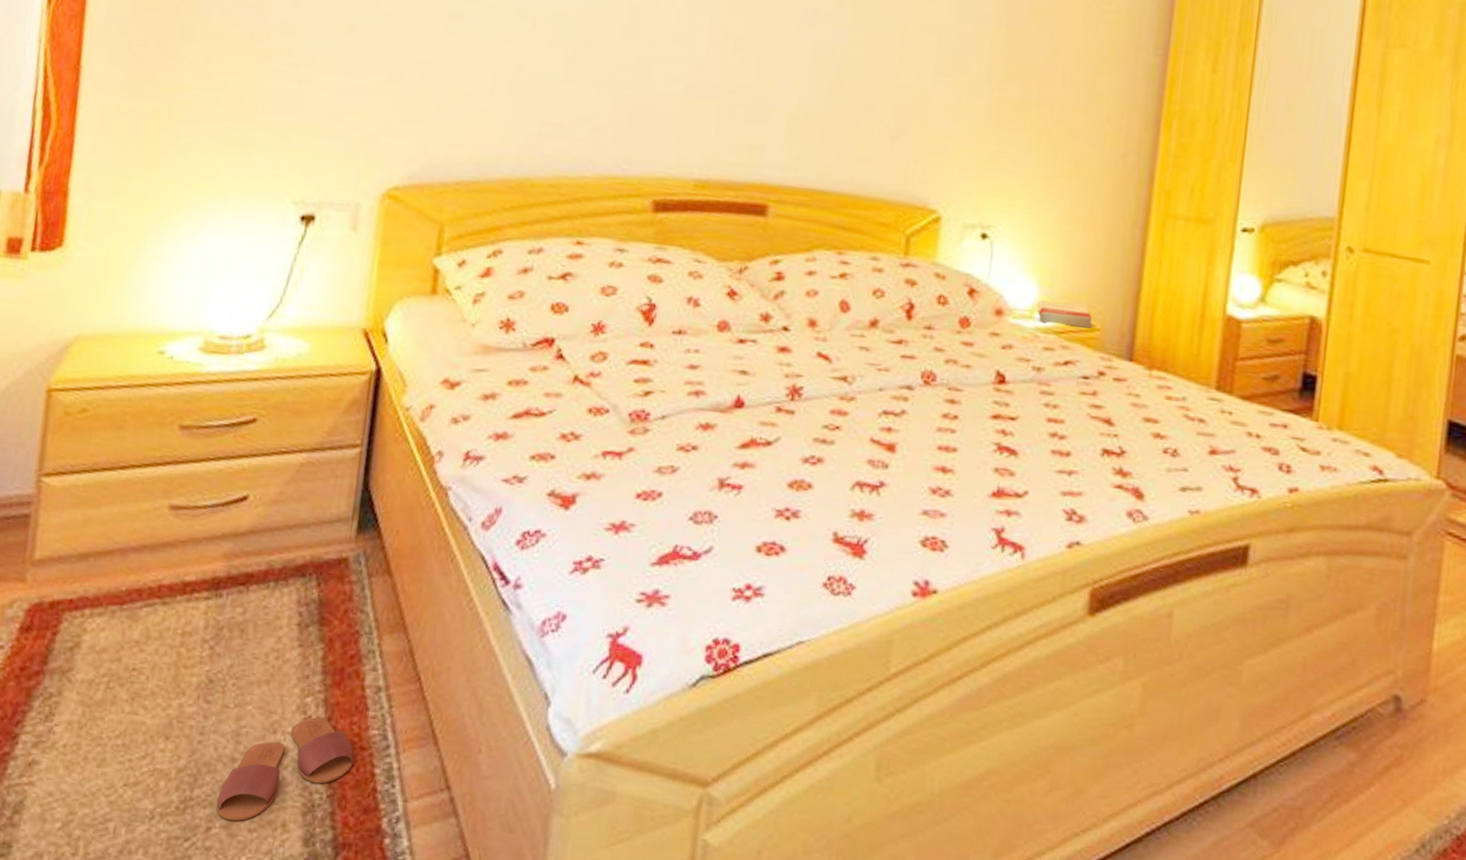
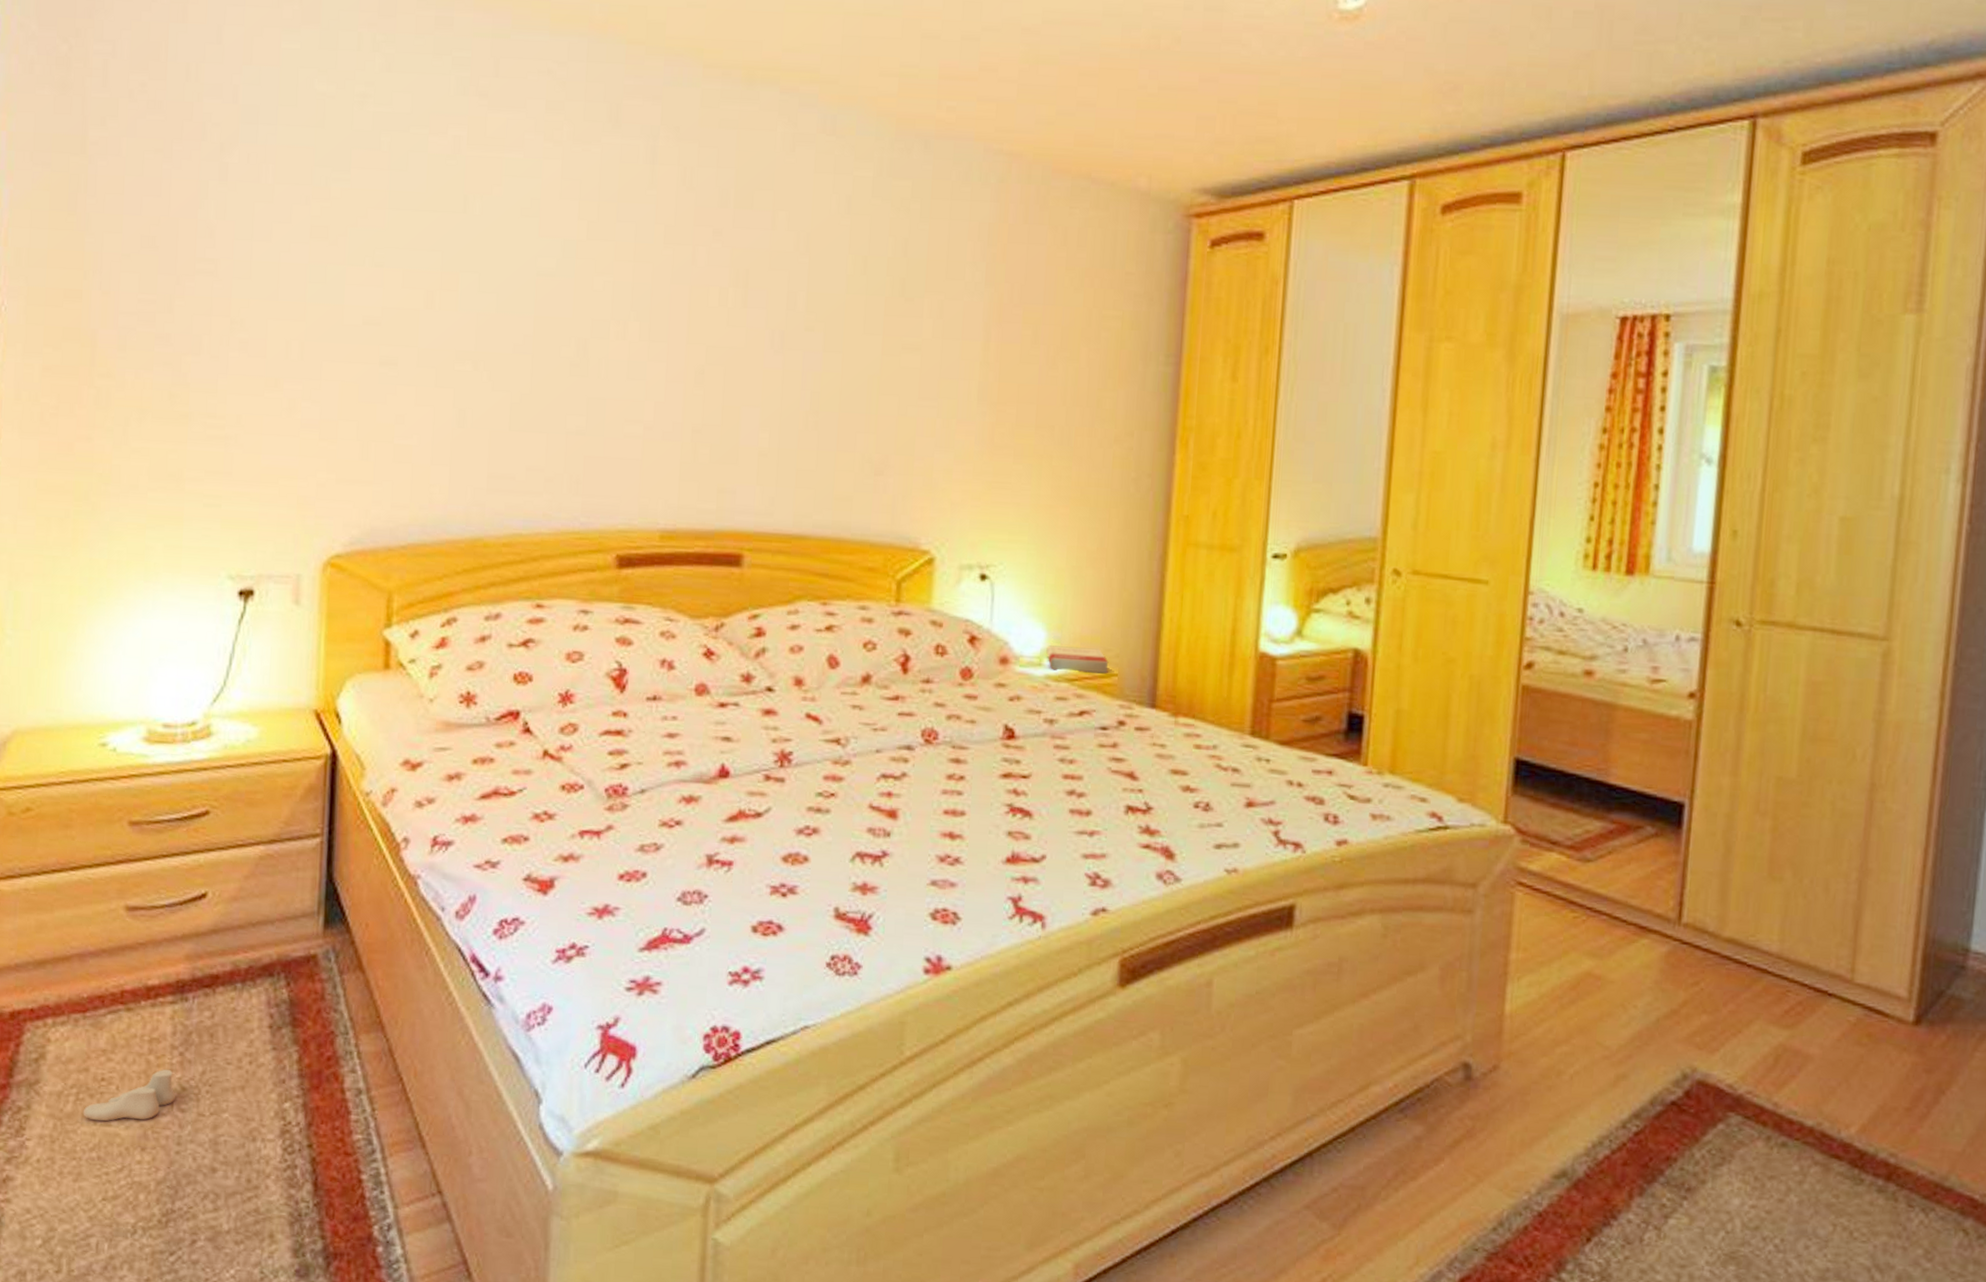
socks: none [112,661,203,710] -> present [83,1069,176,1121]
slippers: present [216,716,354,821] -> none [199,1122,338,1233]

